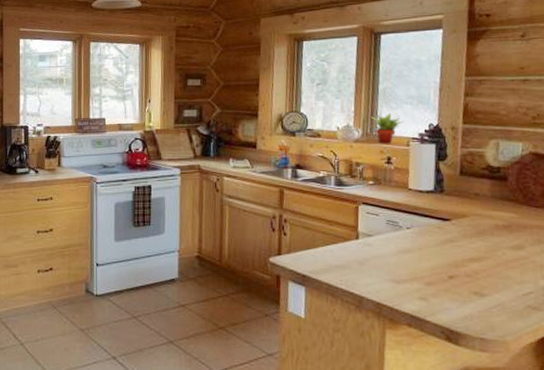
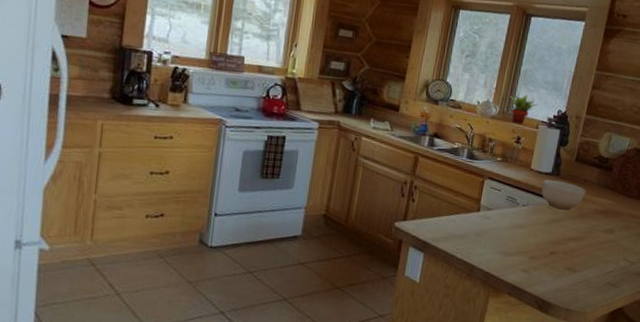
bowl: none [424,197,480,229] -> present [541,179,586,210]

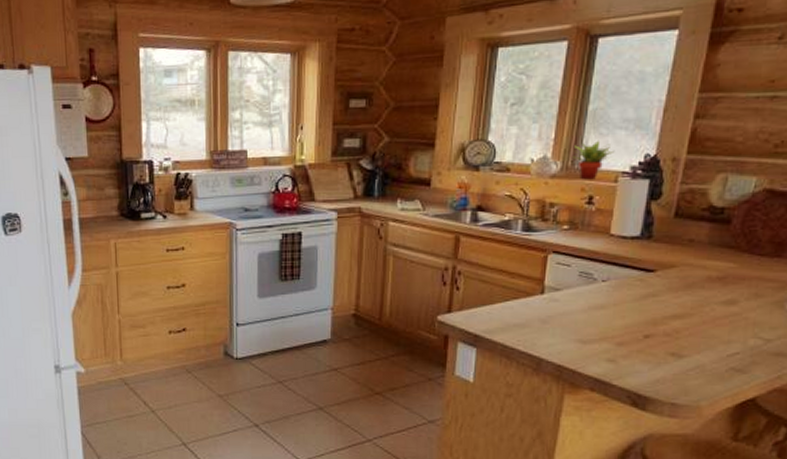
bowl: present [541,179,586,210] -> none [627,244,692,281]

